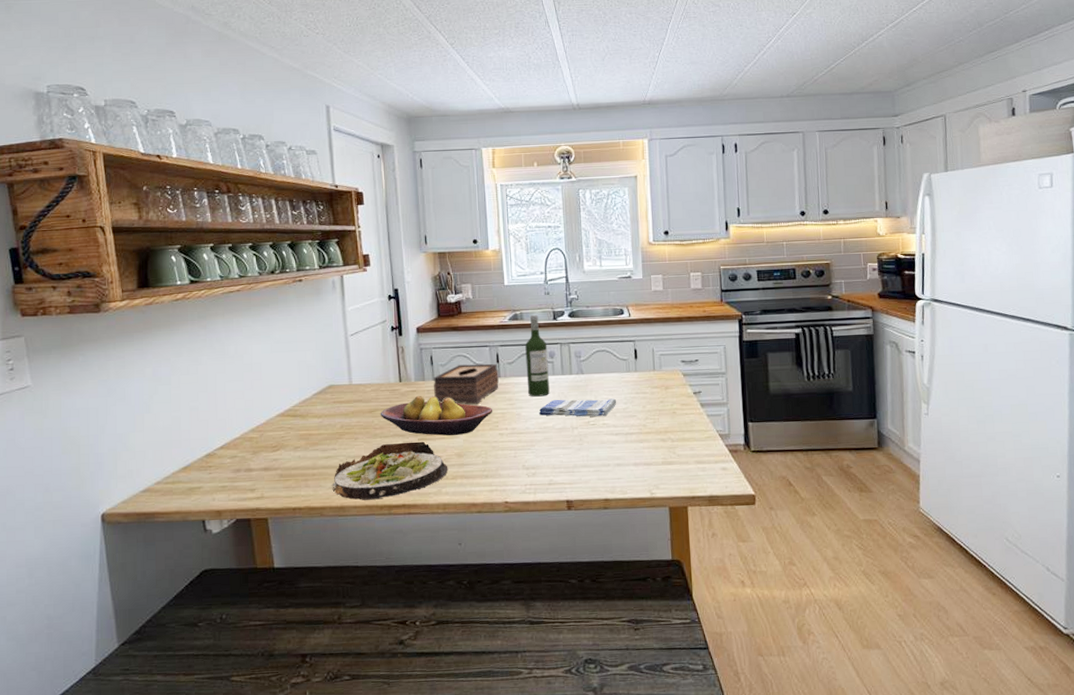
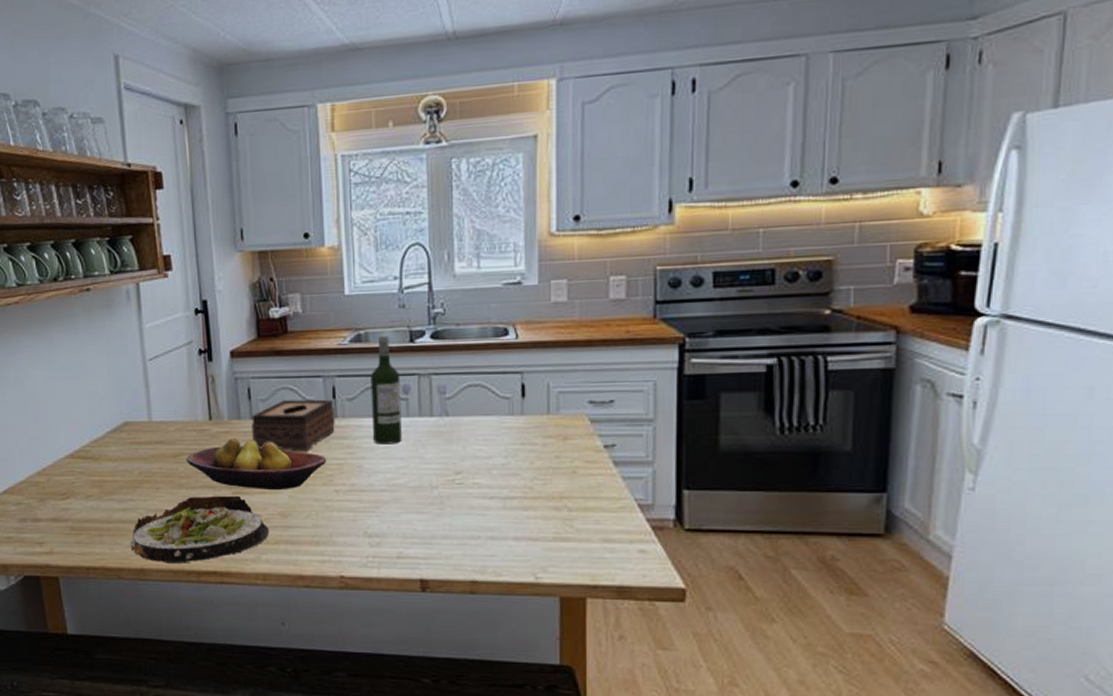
dish towel: present [538,398,617,417] -> none [386,448,494,473]

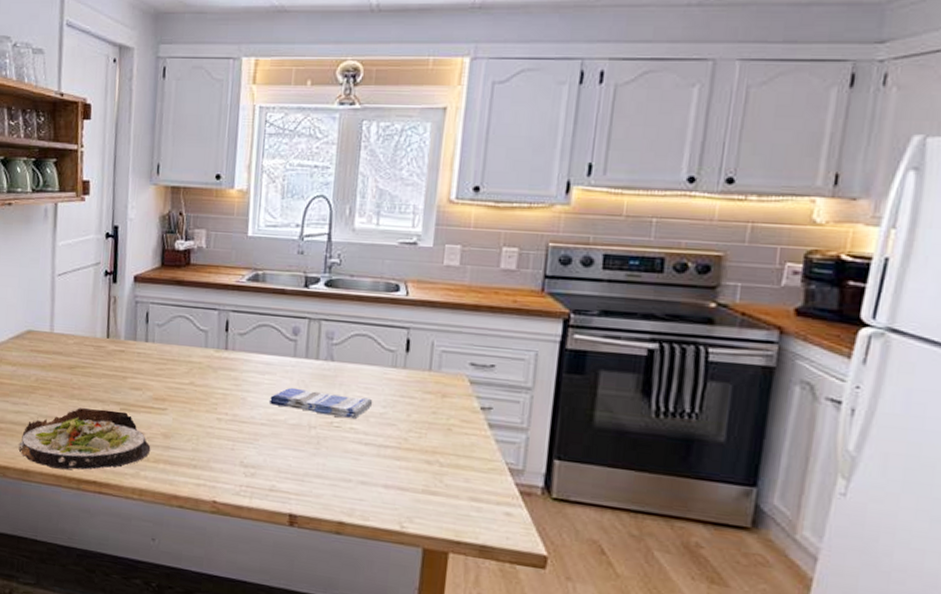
fruit bowl: present [185,437,327,490] -> none [80,357,213,412]
tissue box: present [250,399,335,452] -> none [145,327,226,379]
wine bottle: present [371,334,402,445] -> none [259,277,292,382]
dish towel: none [386,448,494,473] -> present [269,387,373,418]

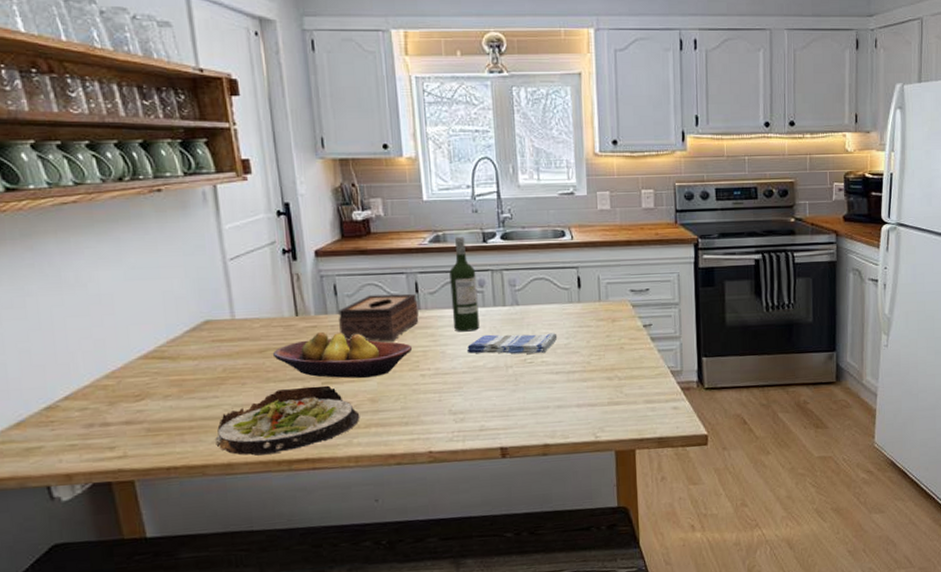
fruit bowl: none [80,357,213,412] -> present [272,331,413,379]
tissue box: none [145,327,226,379] -> present [338,293,419,342]
wine bottle: none [259,277,292,382] -> present [449,236,480,332]

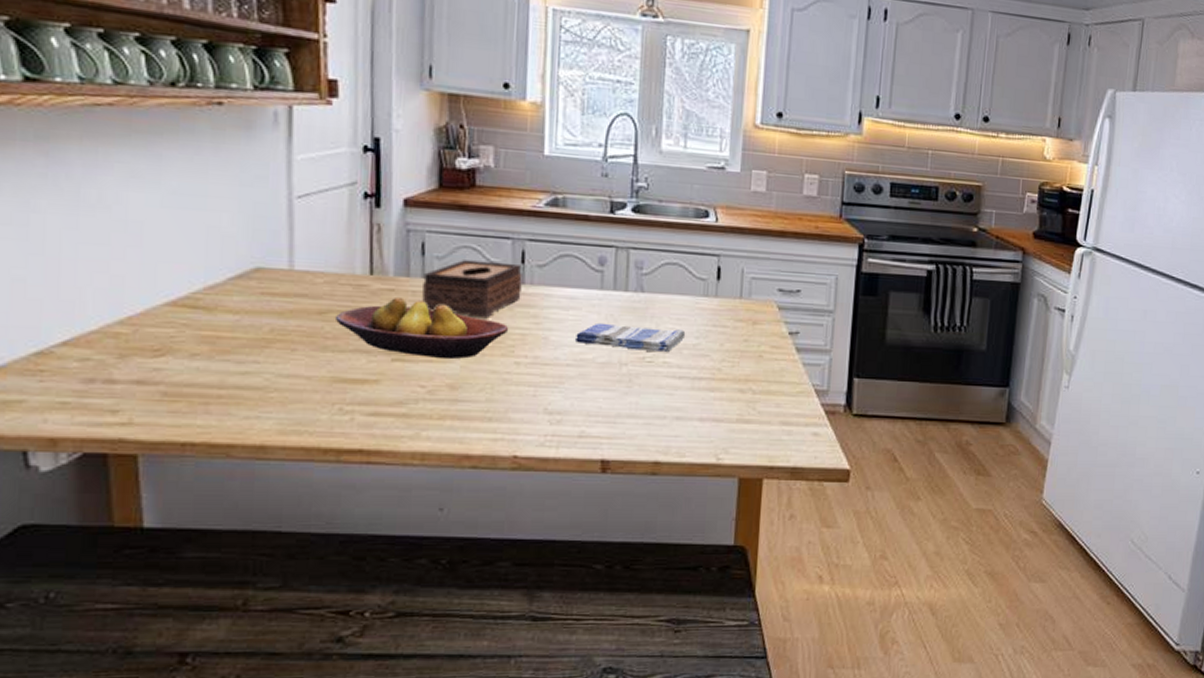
salad plate: present [215,385,360,456] -> none [248,361,434,440]
wine bottle: present [449,236,480,332] -> none [562,202,597,317]

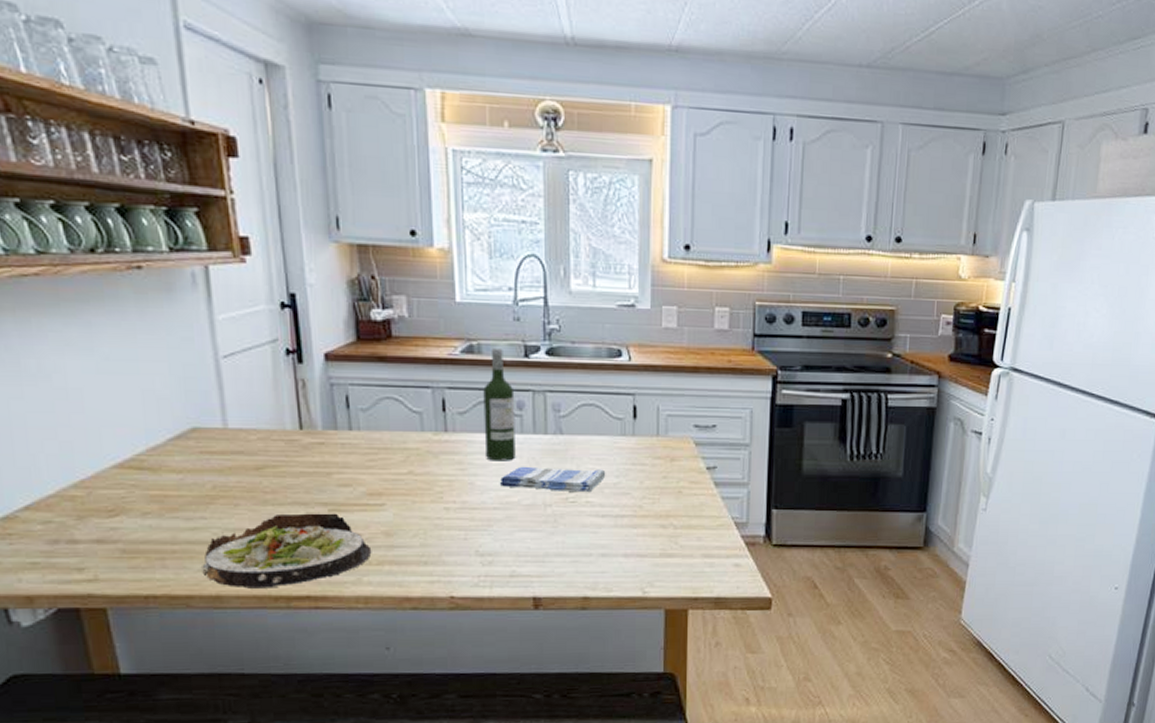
salad plate: none [248,361,434,440] -> present [202,513,372,589]
fruit bowl: present [334,296,509,359] -> none [271,449,436,507]
tissue box: present [421,260,522,319] -> none [349,411,445,467]
wine bottle: none [562,202,597,317] -> present [483,347,516,461]

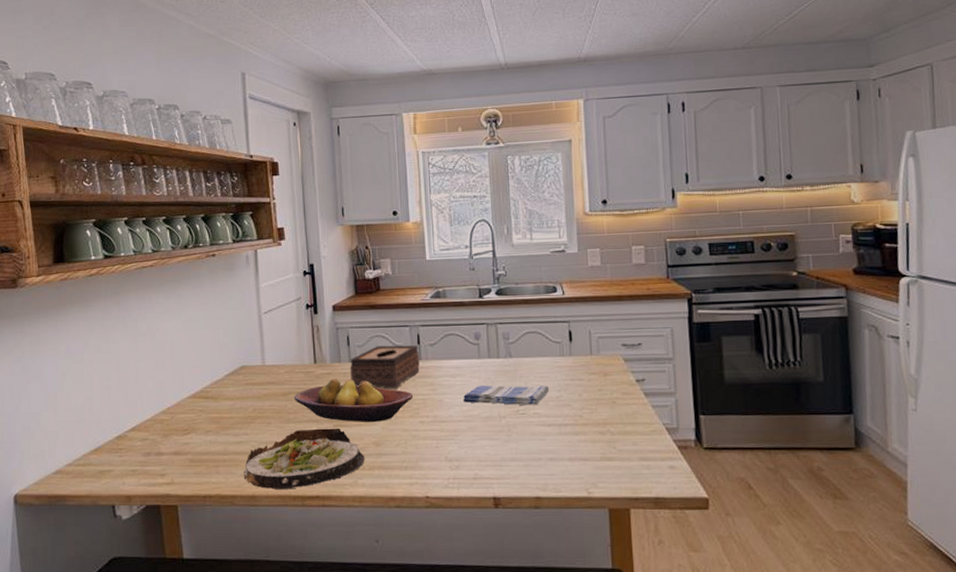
fruit bowl: none [271,449,436,507] -> present [293,378,414,422]
tissue box: none [349,411,445,467] -> present [349,345,420,389]
wine bottle: present [483,347,516,461] -> none [448,292,475,382]

